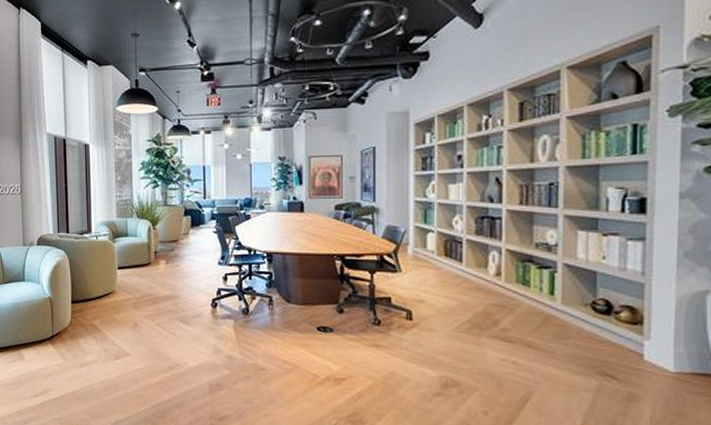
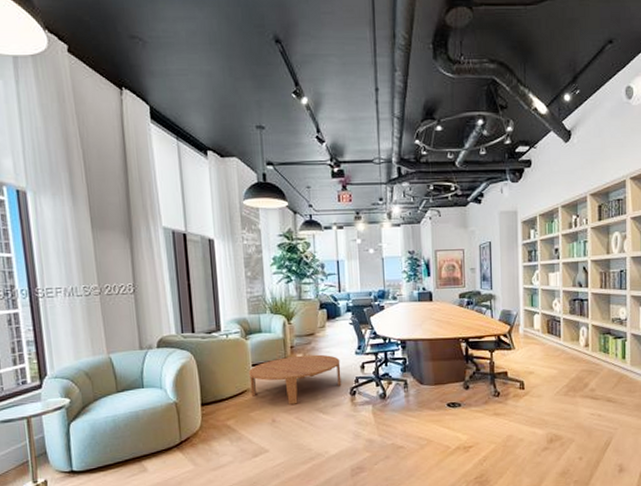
coffee table: none [114,261,203,311] -> present [248,354,342,405]

